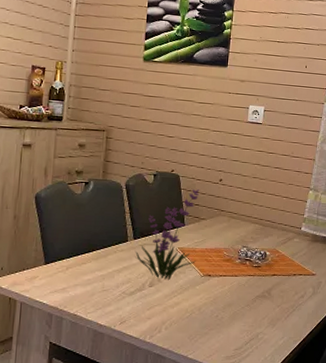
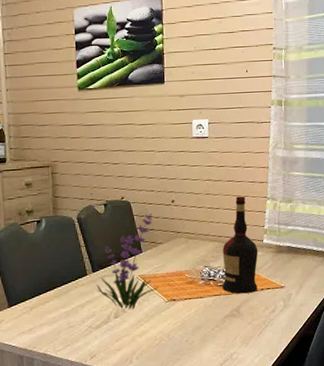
liquor: none [257,183,296,277] -> present [222,196,258,294]

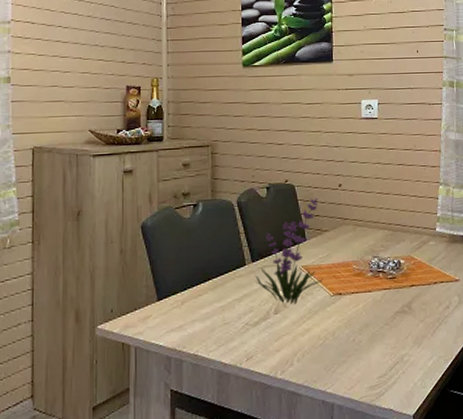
liquor: present [222,196,258,294] -> none [392,181,431,288]

